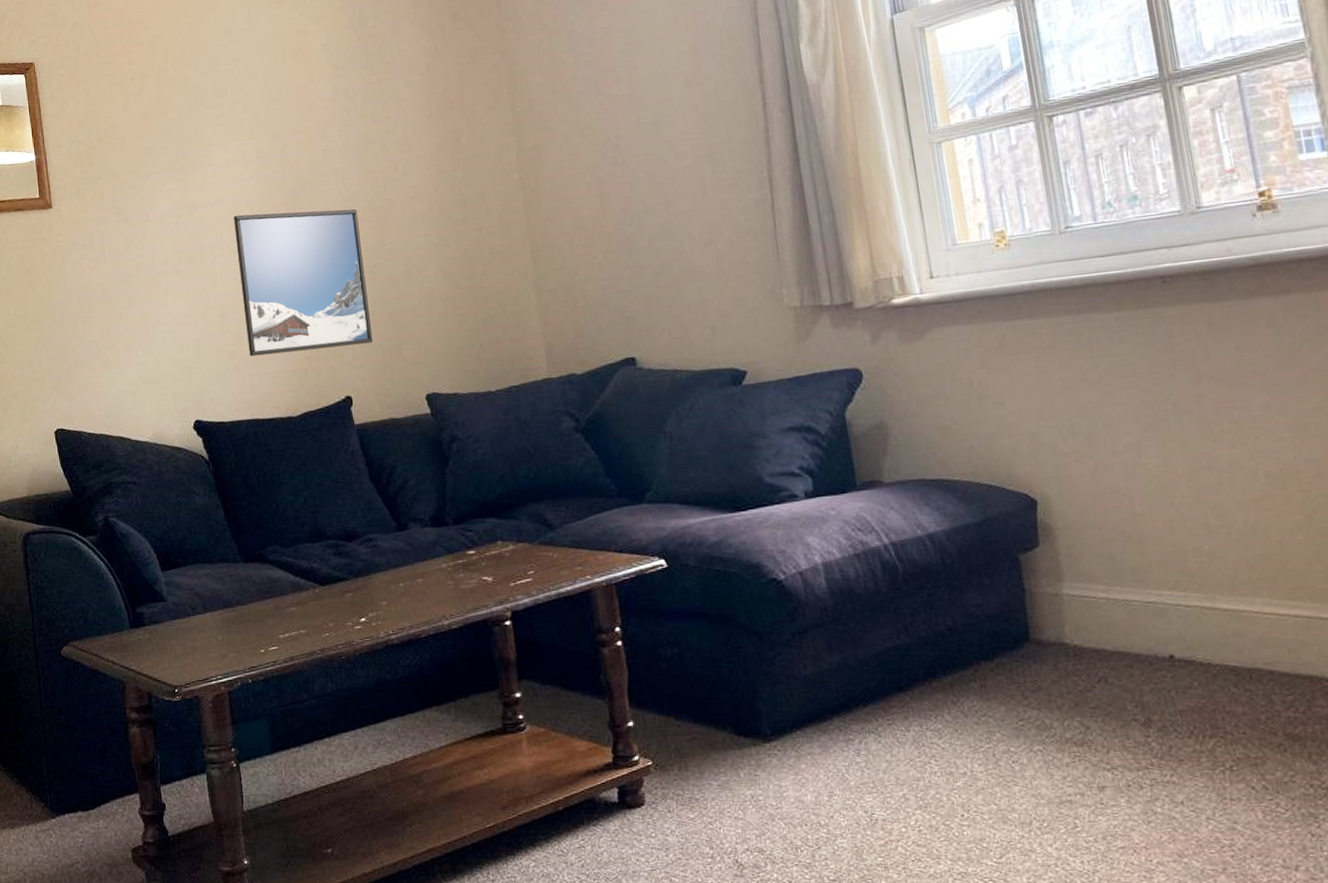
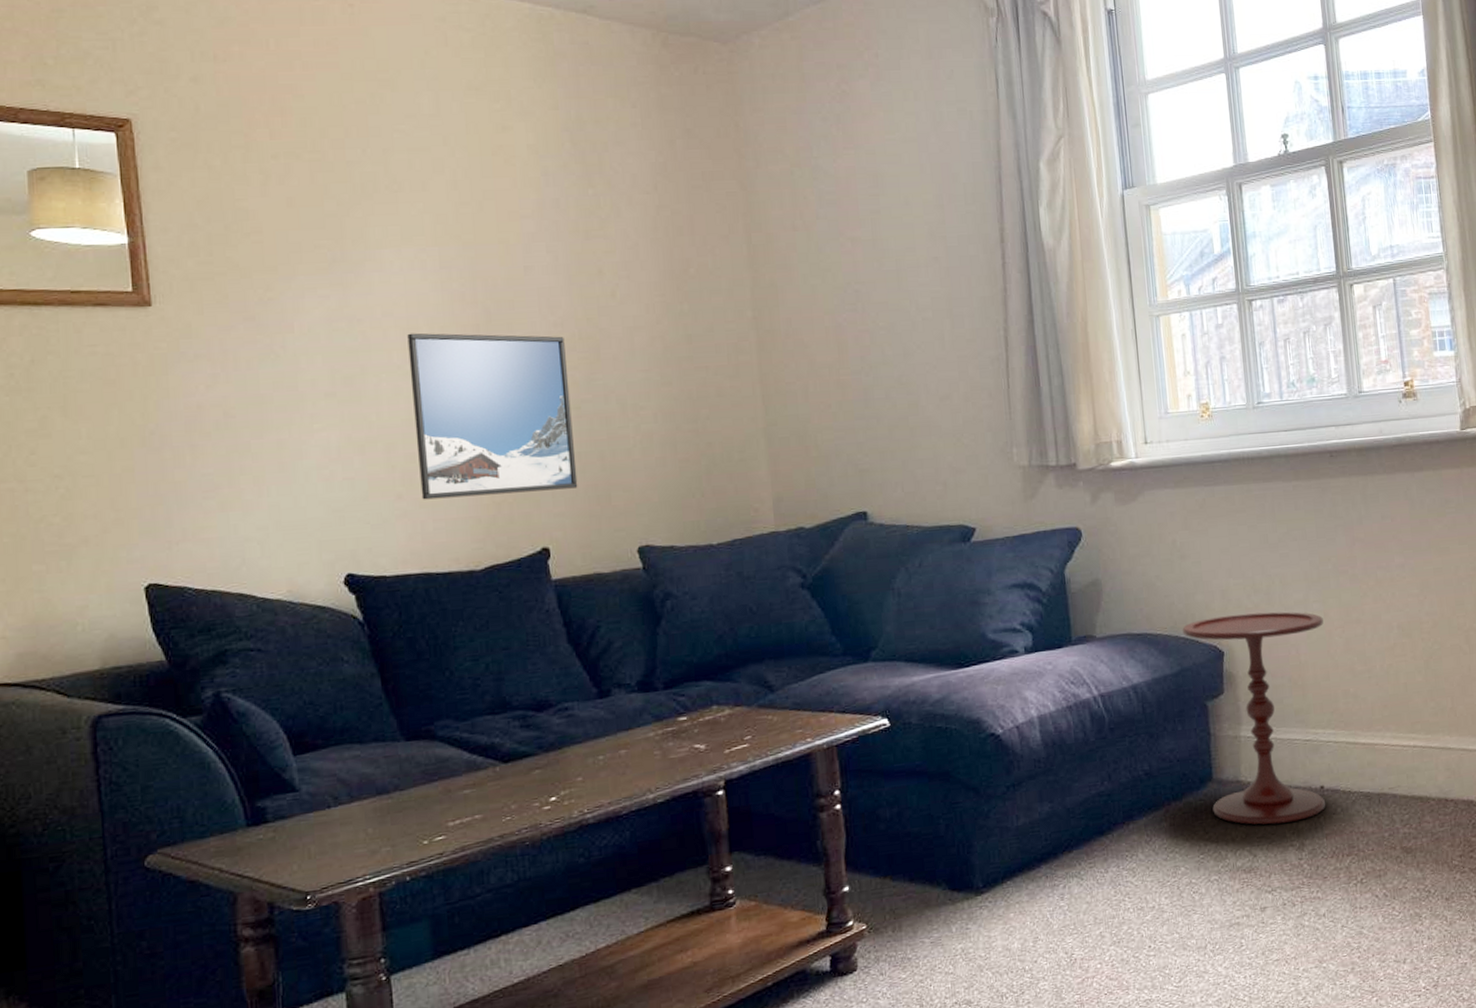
side table: none [984,457,1178,695] -> present [1182,611,1326,825]

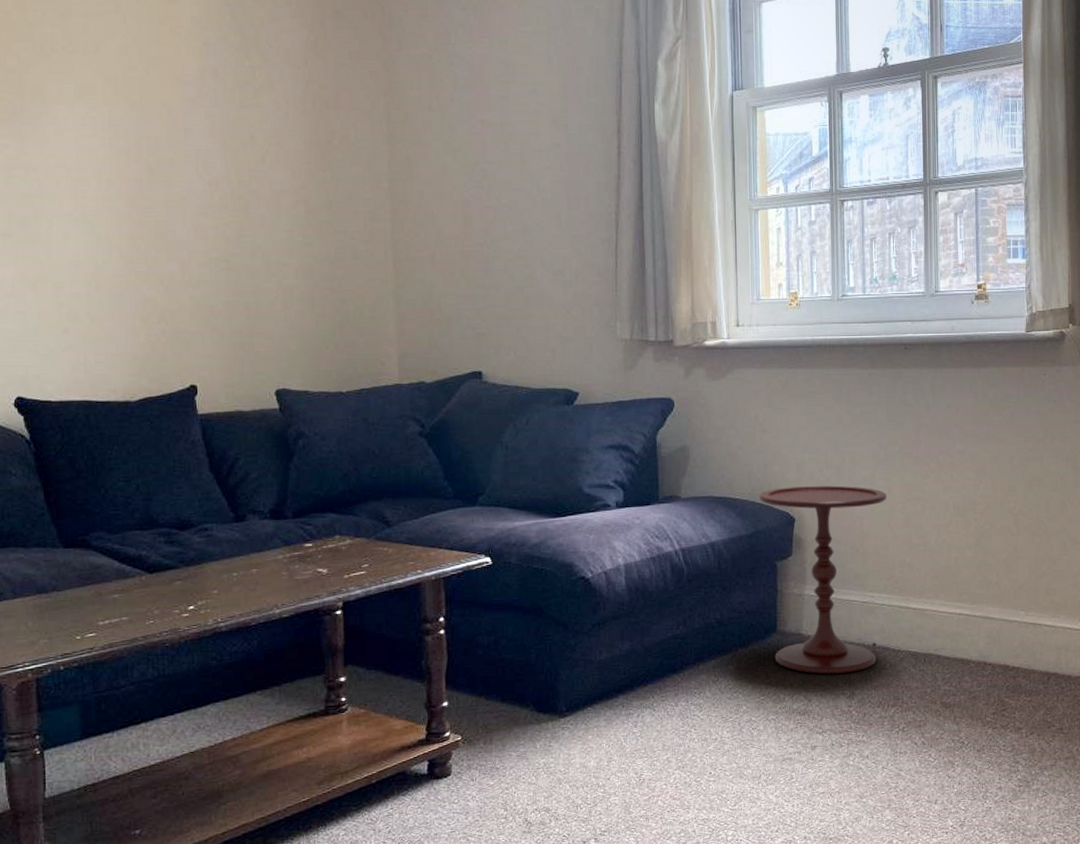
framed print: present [407,333,578,500] -> none [77,183,225,335]

